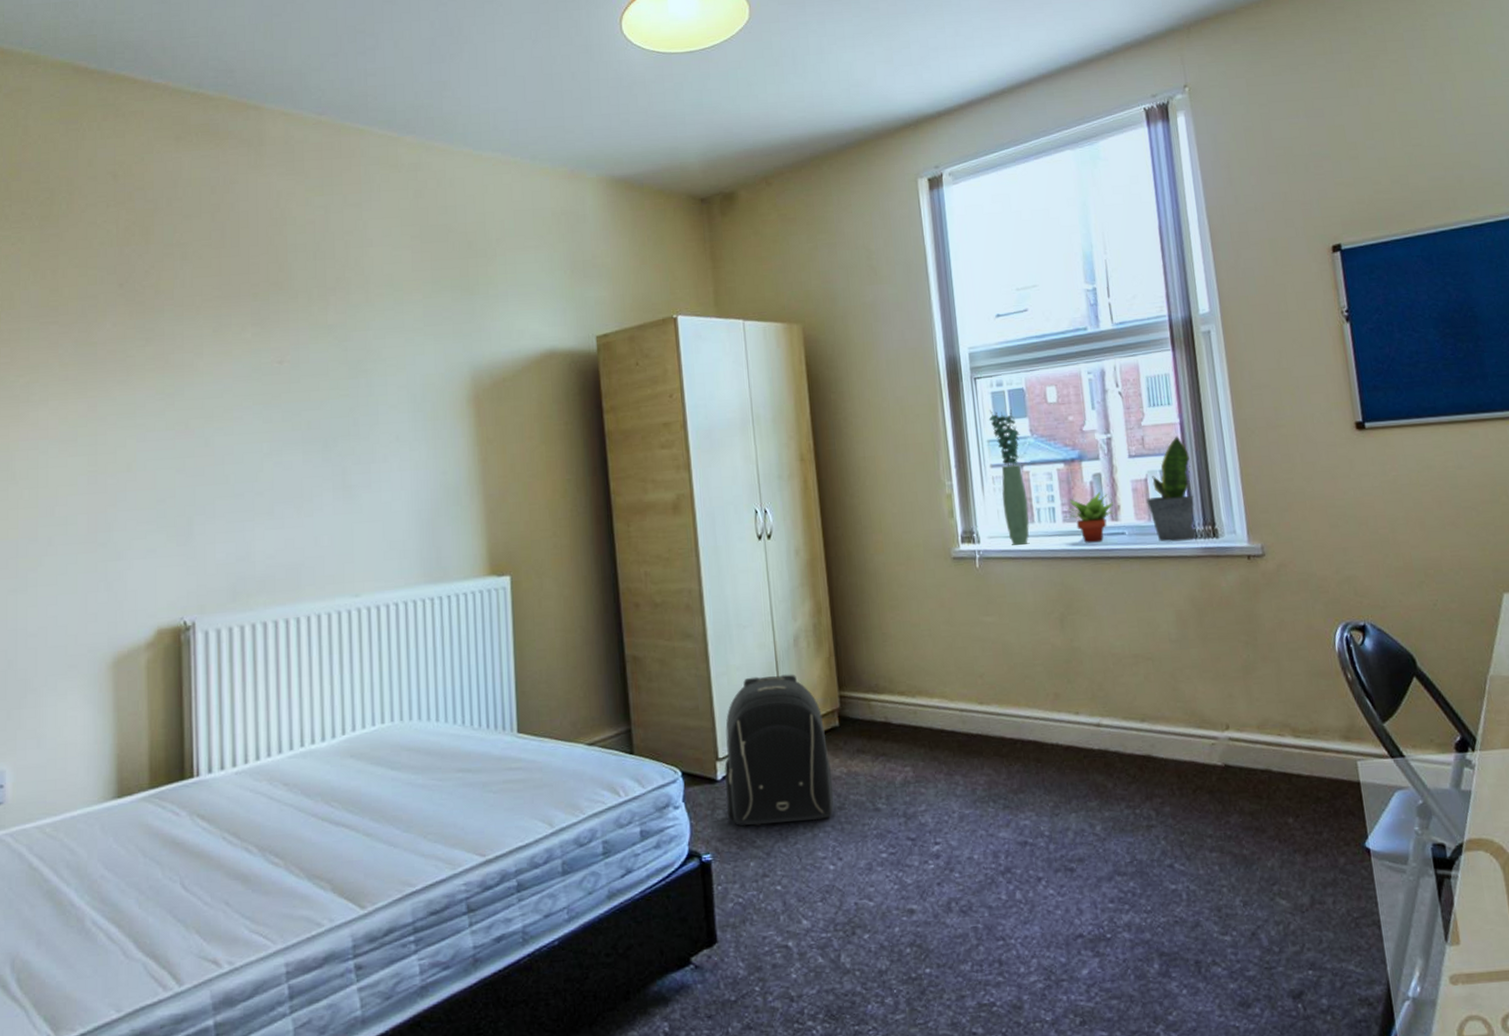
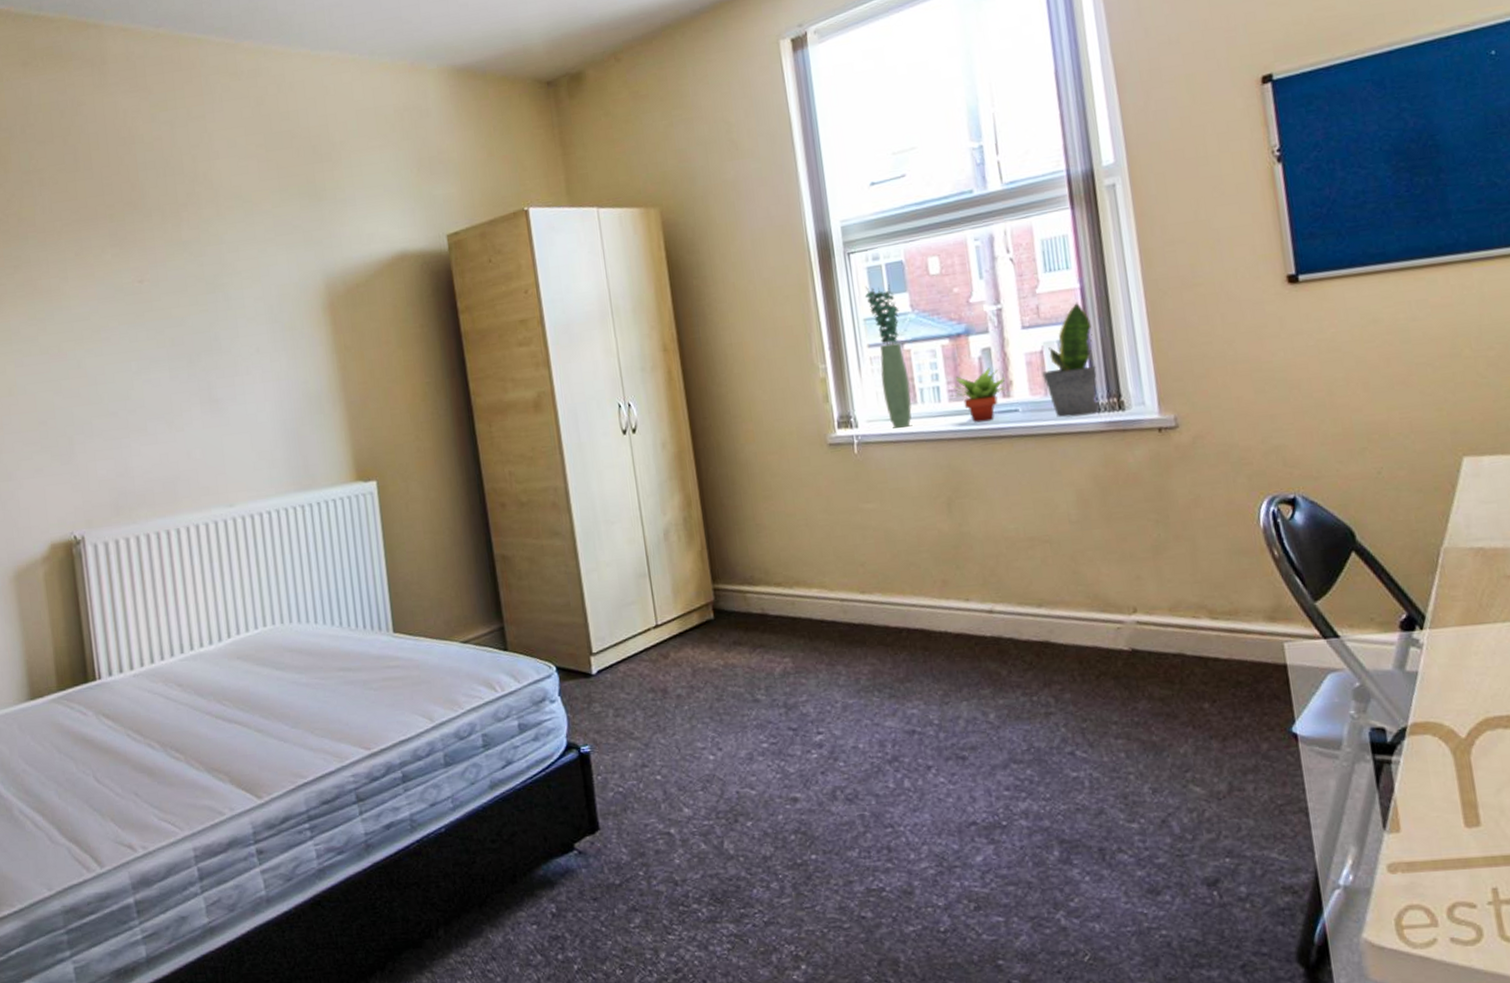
backpack: present [724,674,834,825] -> none [598,568,712,718]

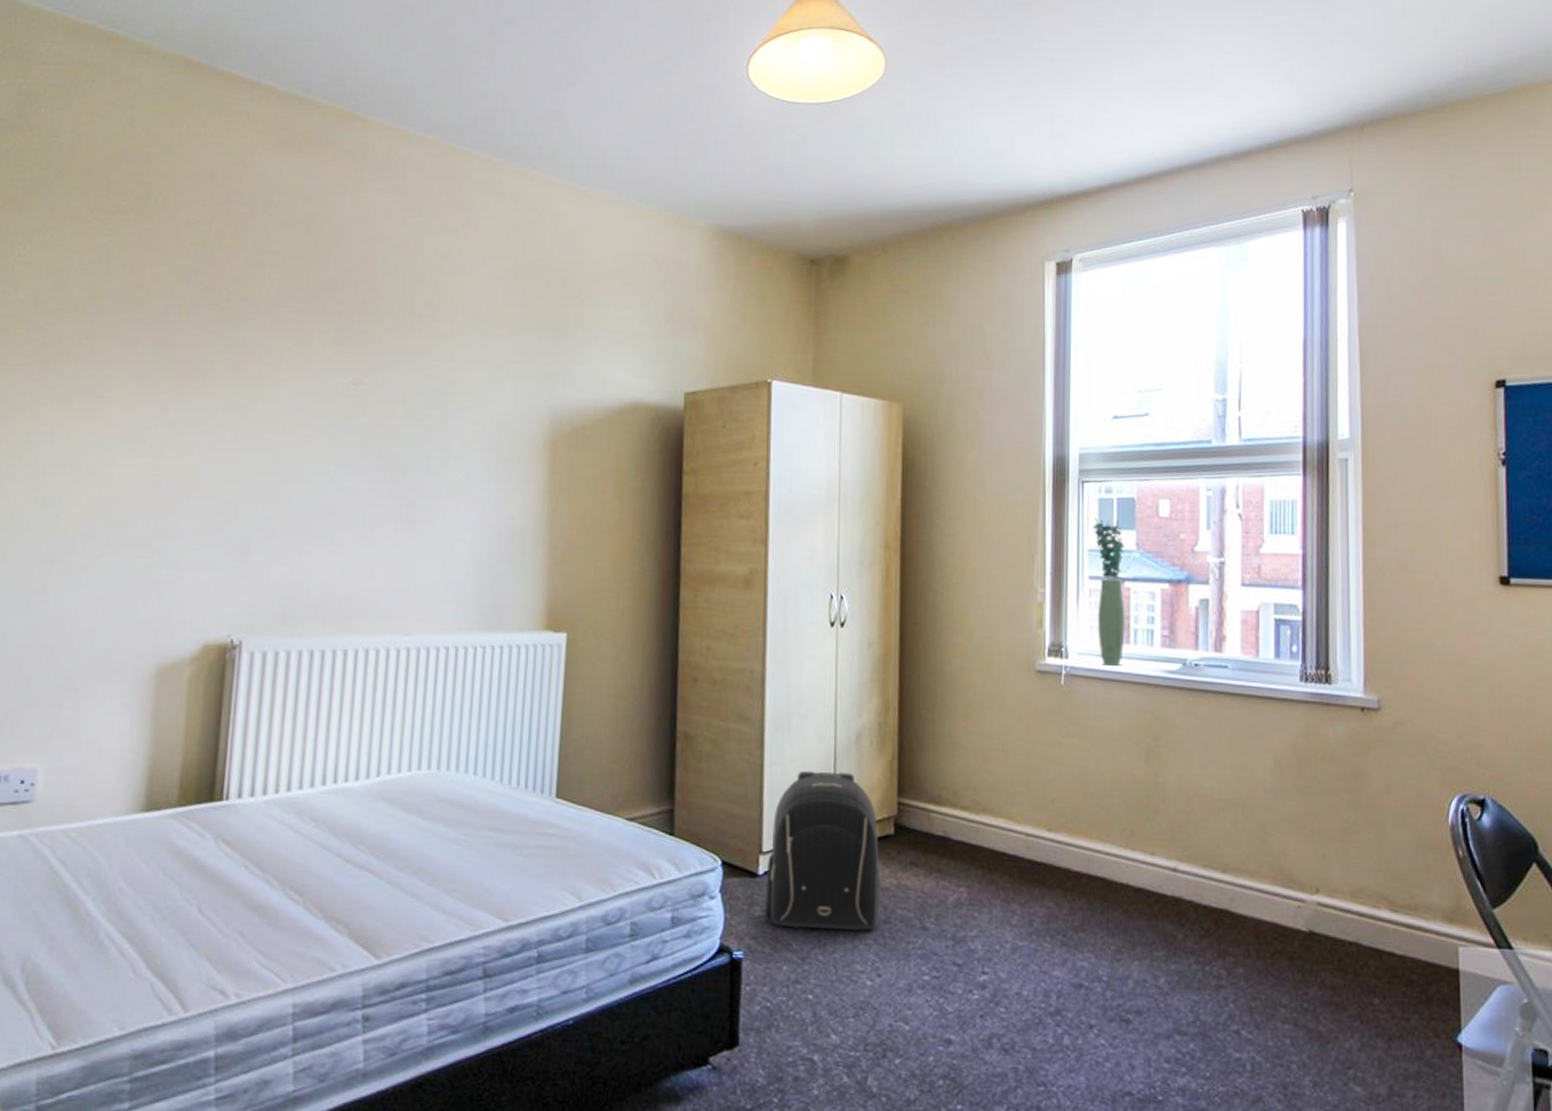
backpack: none [598,568,712,718] -> present [764,770,881,931]
succulent plant: present [952,367,1007,423] -> none [1165,619,1220,674]
potted plant: present [1042,302,1100,418] -> none [1256,568,1309,683]

